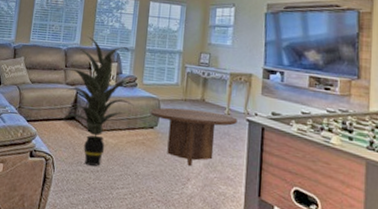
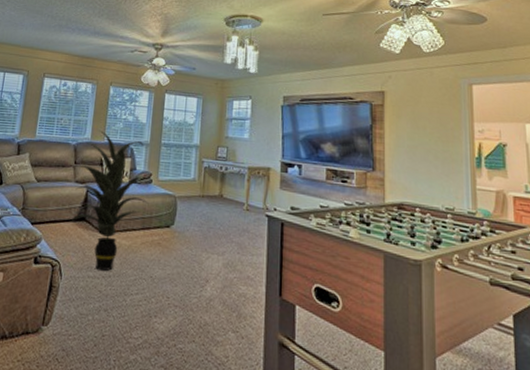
coffee table: present [150,107,238,167] -> none [166,204,257,267]

